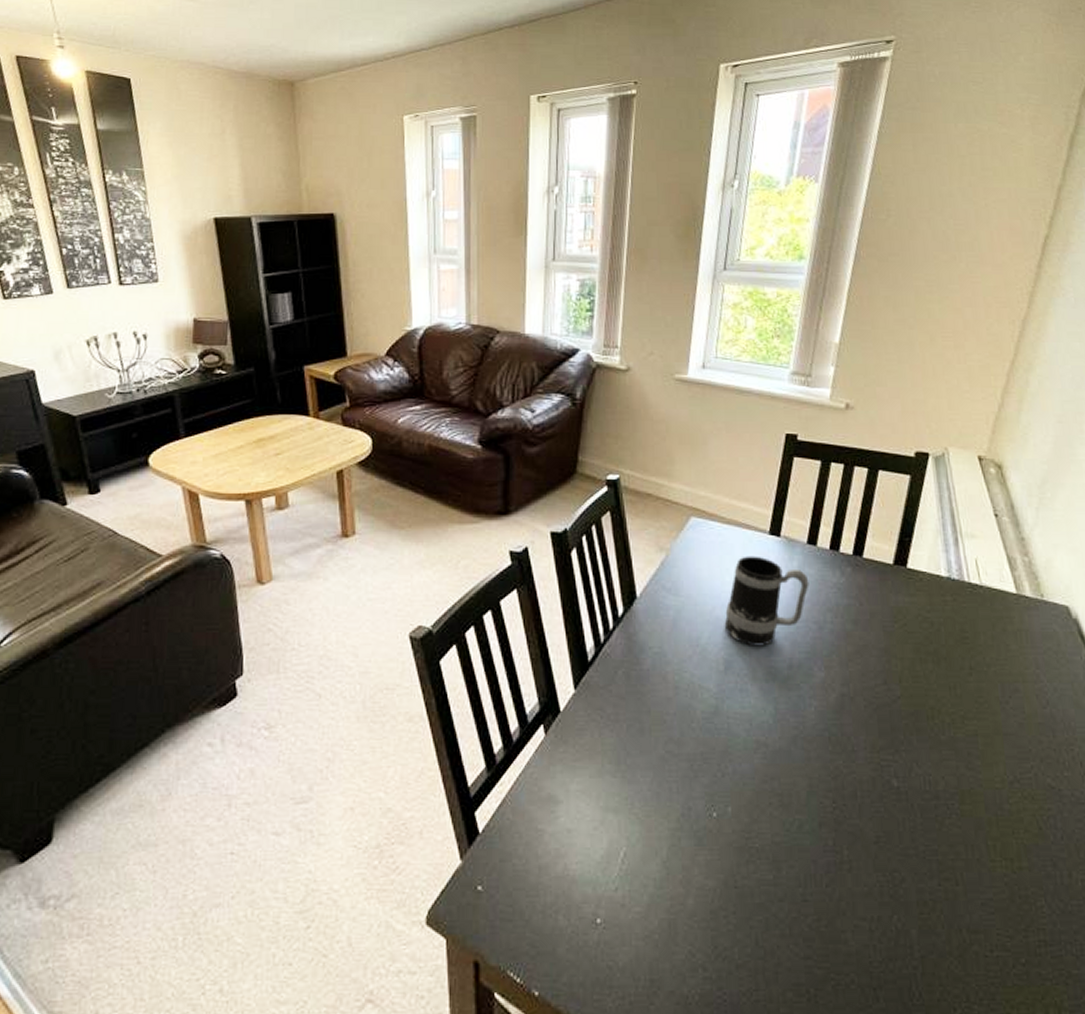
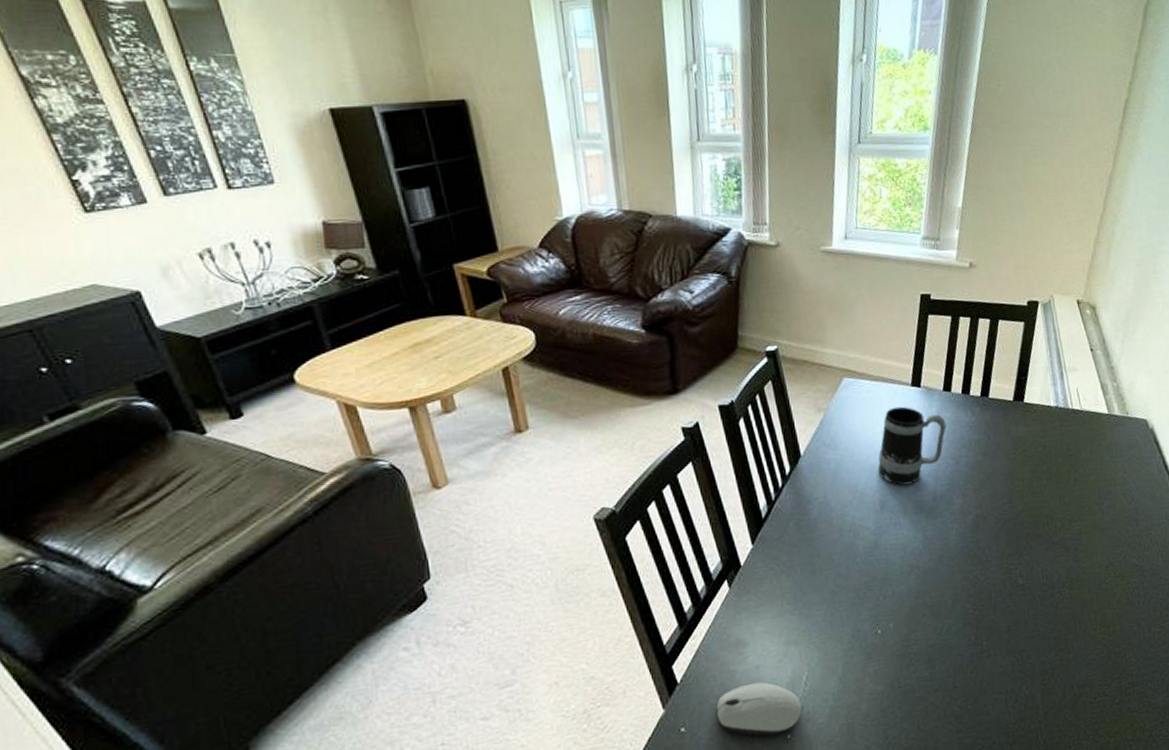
computer mouse: none [517,848,616,915] -> present [715,682,802,736]

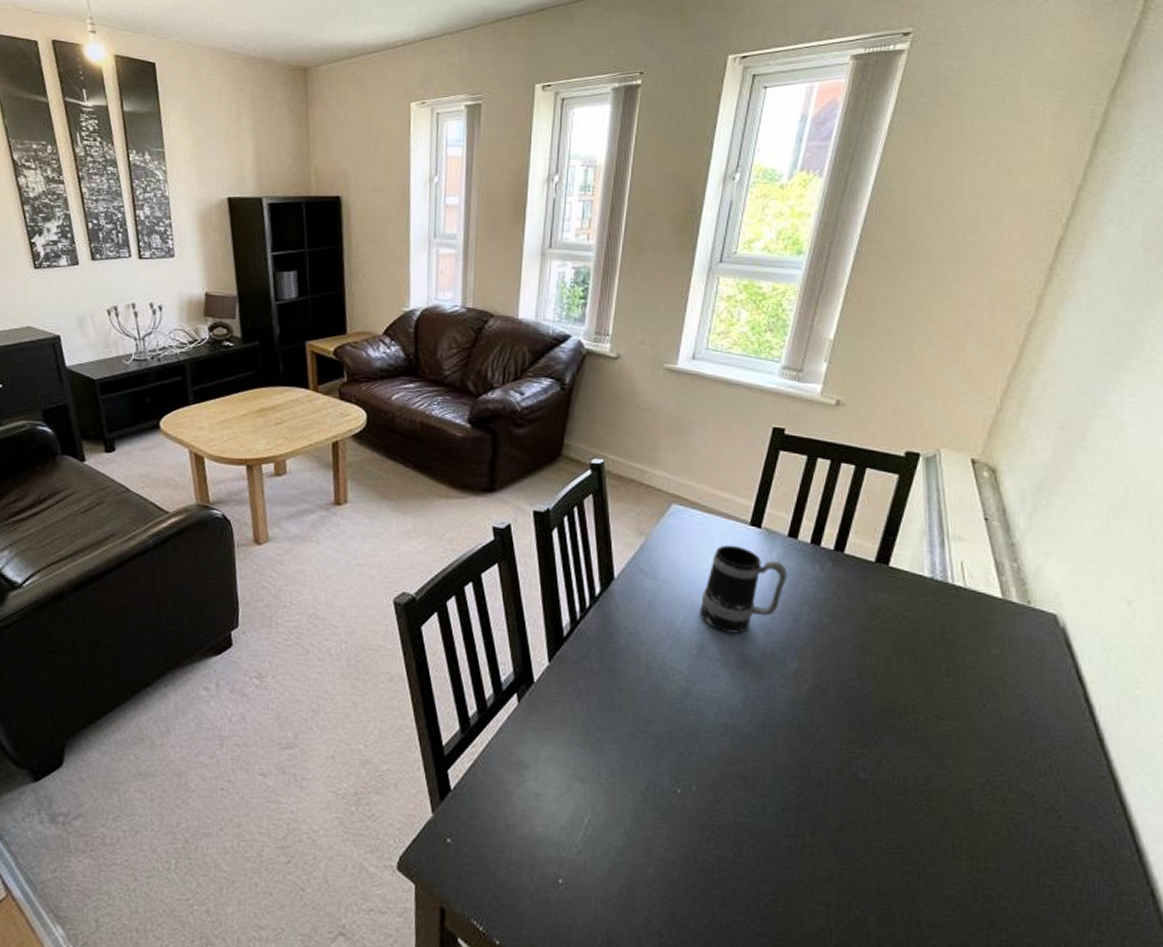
computer mouse: present [715,682,802,736] -> none [485,810,579,875]

